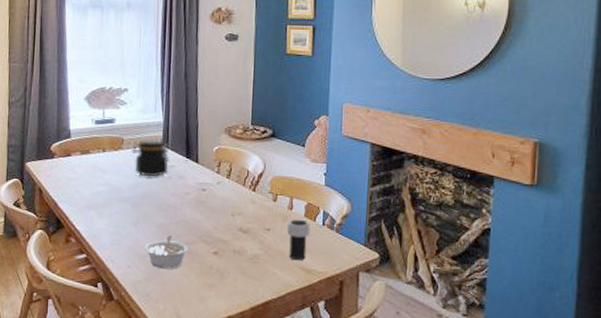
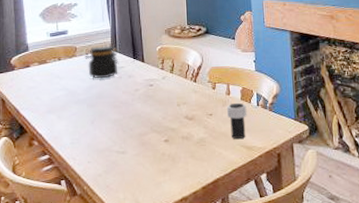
legume: present [144,234,189,269] -> none [102,128,142,160]

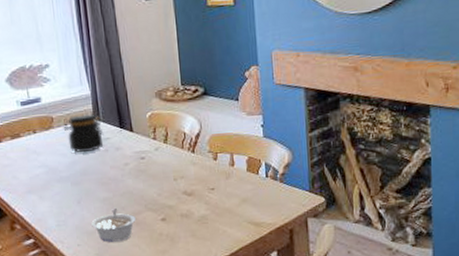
legume: none [102,128,142,160] -> present [91,207,136,242]
cup: present [226,102,247,140] -> none [230,174,255,216]

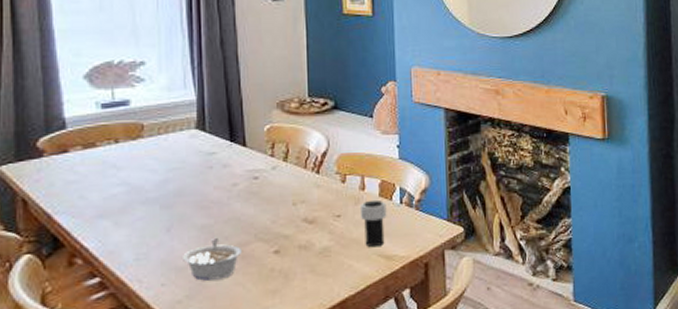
jar: present [63,114,104,153] -> none [156,123,209,170]
cup: none [230,174,255,216] -> present [359,199,387,248]

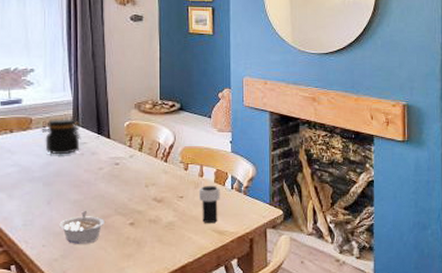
jar: none [156,123,209,170] -> present [41,119,81,155]

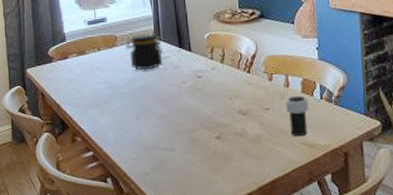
legume: present [59,210,104,244] -> none [148,124,191,158]

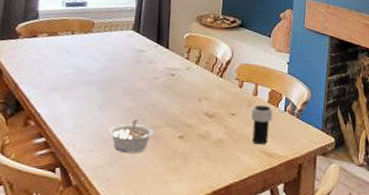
jar: present [126,34,164,71] -> none [102,24,141,61]
legume: none [148,124,191,158] -> present [108,118,154,153]

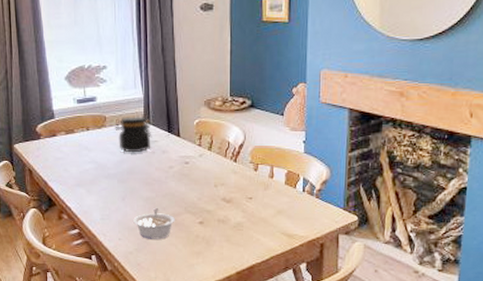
jar: none [102,24,141,61] -> present [115,117,152,153]
cup: present [250,105,273,145] -> none [268,187,291,227]

